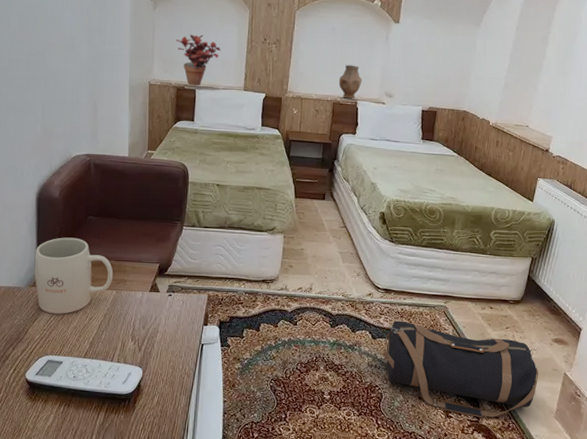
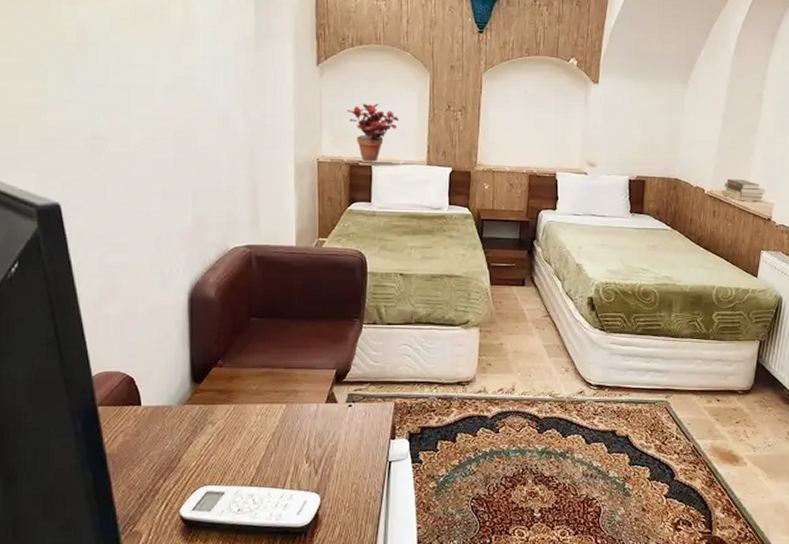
mug: present [34,237,114,314] -> none [187,343,282,436]
vase: present [338,64,362,99] -> none [534,132,561,170]
duffel bag: present [384,320,539,418] -> none [601,421,776,529]
books: none [503,112,546,134] -> present [720,179,766,202]

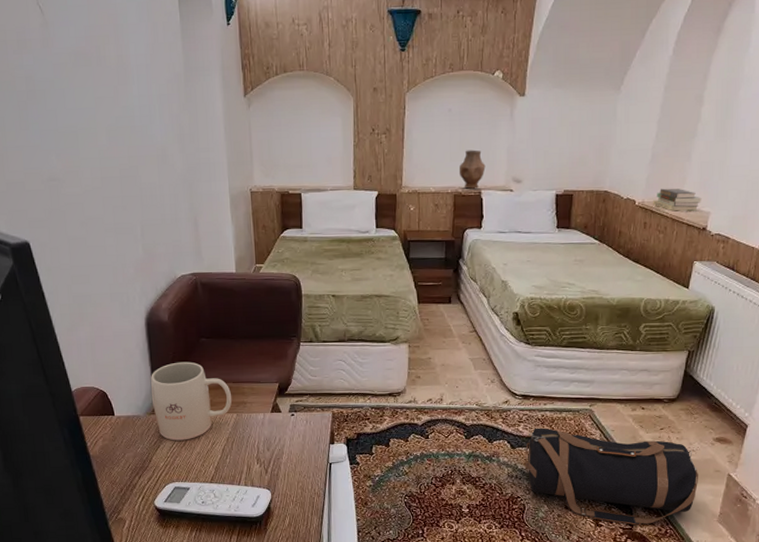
mug: none [187,343,282,436] -> present [150,361,232,441]
potted plant: present [347,104,399,162] -> none [275,132,325,190]
vase: none [534,132,561,170] -> present [458,150,486,189]
duffel bag: none [601,421,776,529] -> present [525,427,699,525]

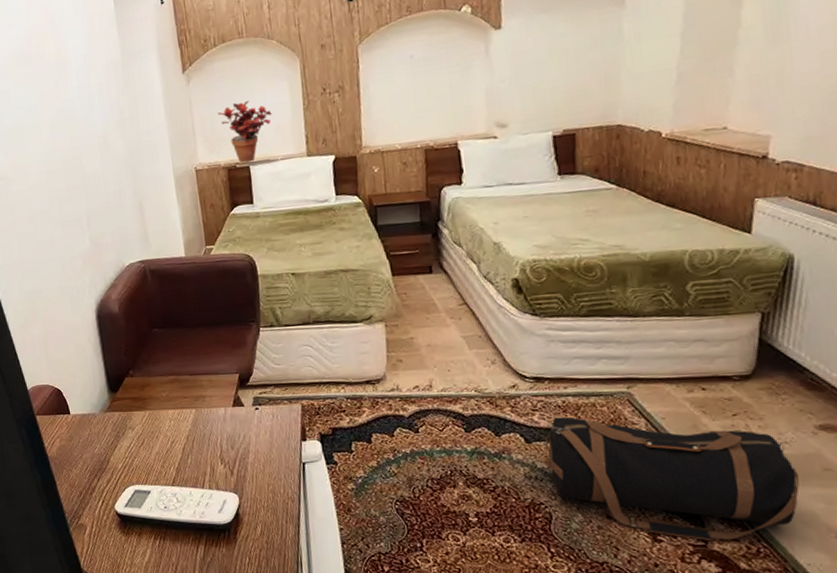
mug: present [150,361,232,441] -> none [104,354,190,440]
potted plant: none [275,132,325,190] -> present [217,101,272,163]
vase: present [458,150,486,189] -> none [427,96,461,142]
books: present [652,188,702,212] -> none [684,111,756,140]

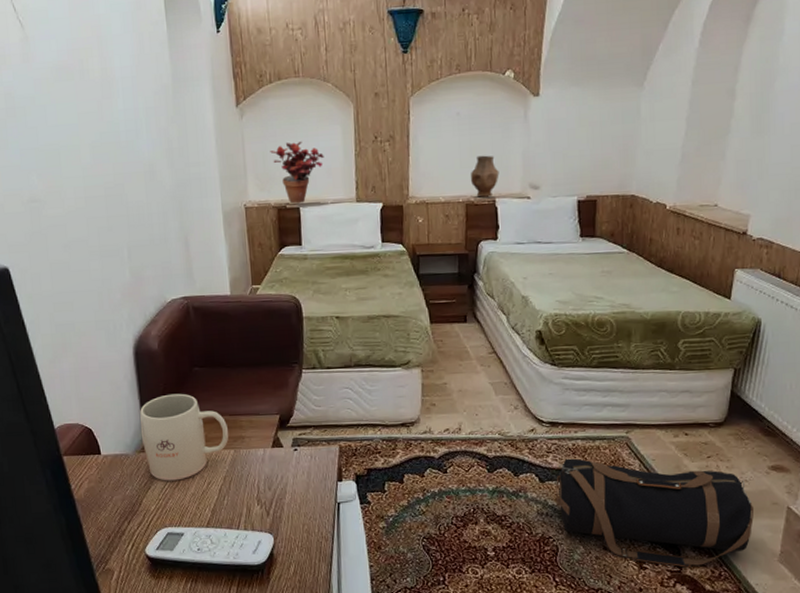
mug: none [104,354,190,440] -> present [140,393,229,481]
vase: none [427,96,461,142] -> present [470,155,499,197]

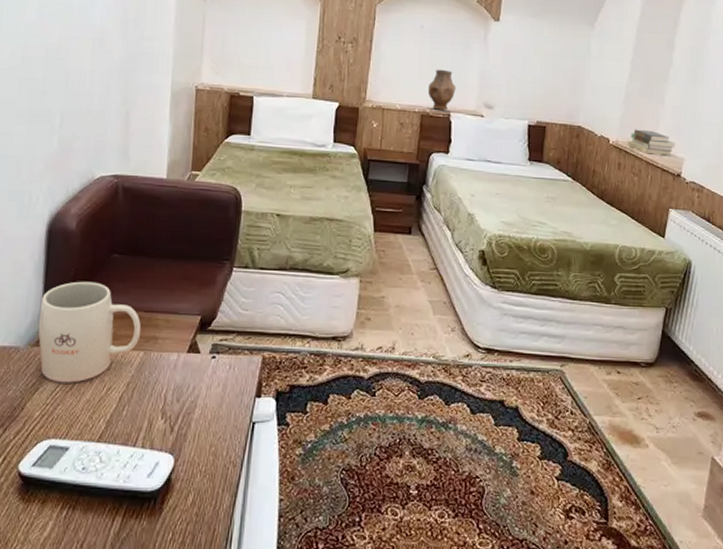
potted plant: present [270,142,324,204] -> none [230,30,286,93]
duffel bag: present [556,458,755,568] -> none [487,389,681,519]
books: none [684,189,740,215] -> present [626,129,676,155]

